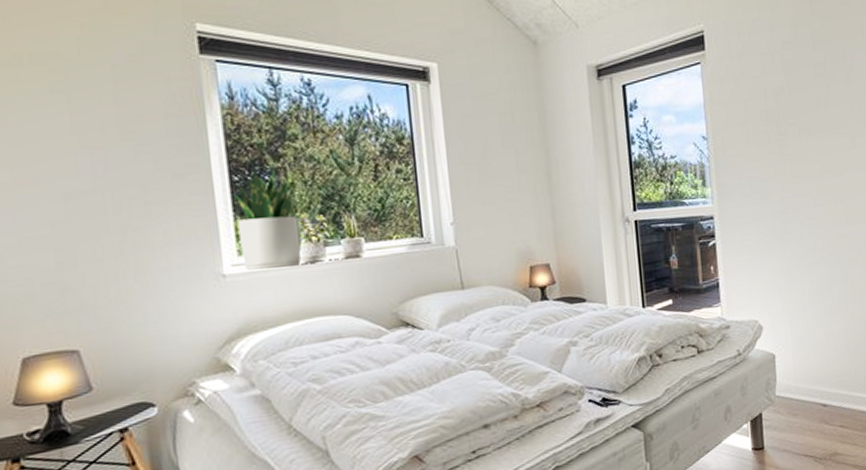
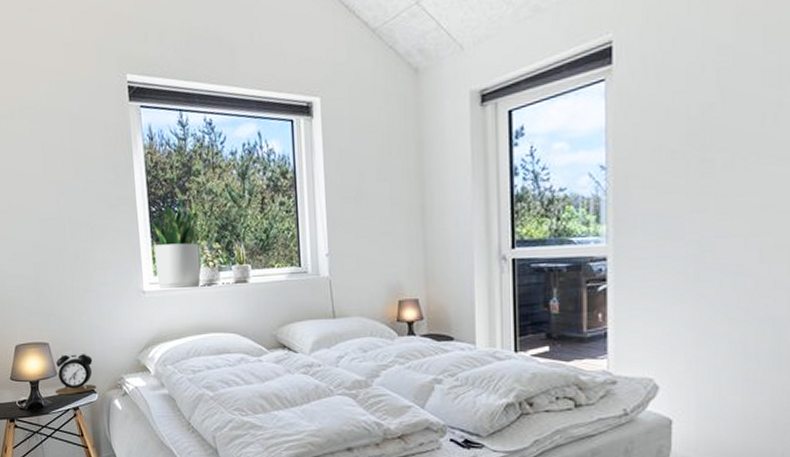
alarm clock: none [88,354,156,417] -> present [54,350,97,395]

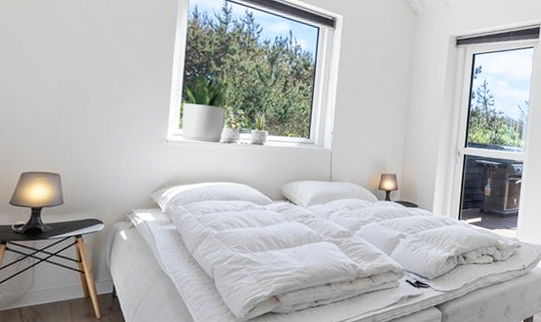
alarm clock: present [54,350,97,395] -> none [57,183,105,224]

